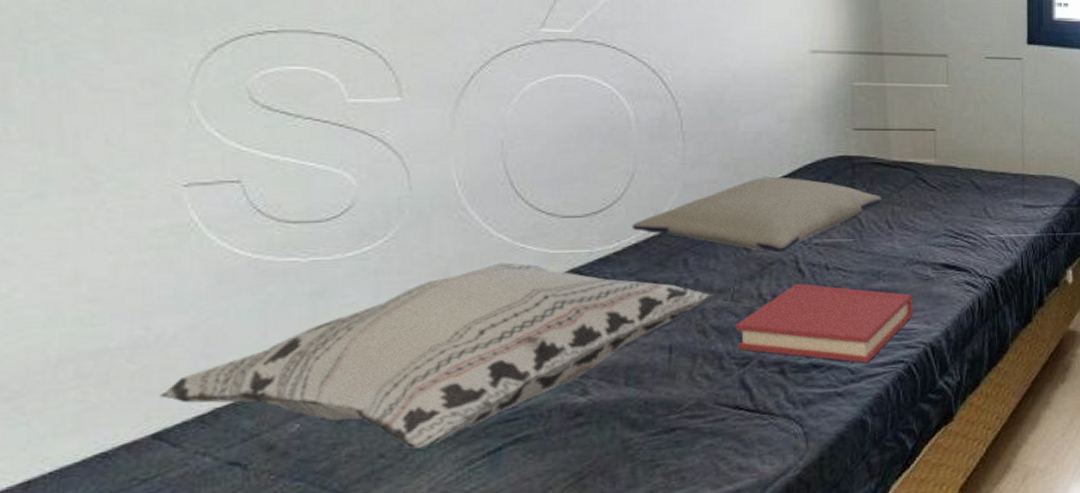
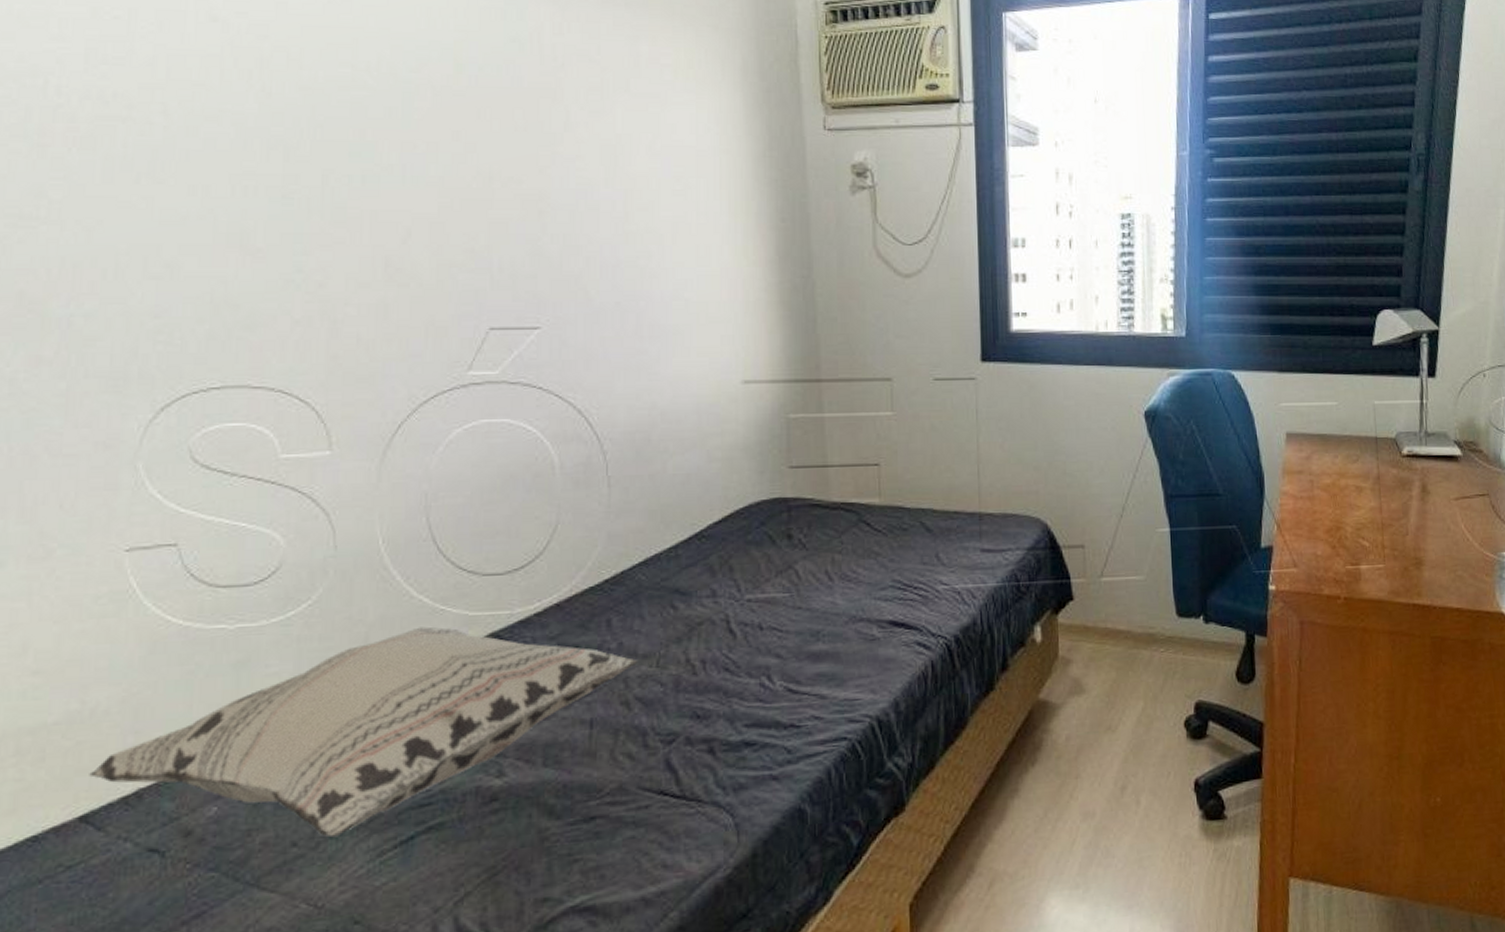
pillow: present [631,176,883,253] -> none [553,523,822,611]
hardback book: present [735,284,913,363] -> none [660,647,857,740]

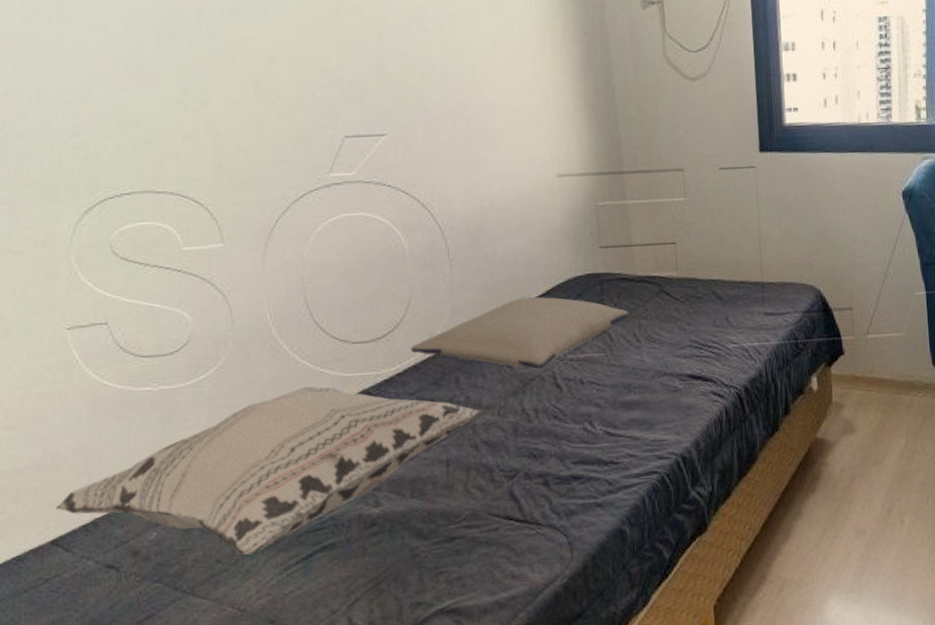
pillow: none [553,523,822,611] -> present [410,296,630,369]

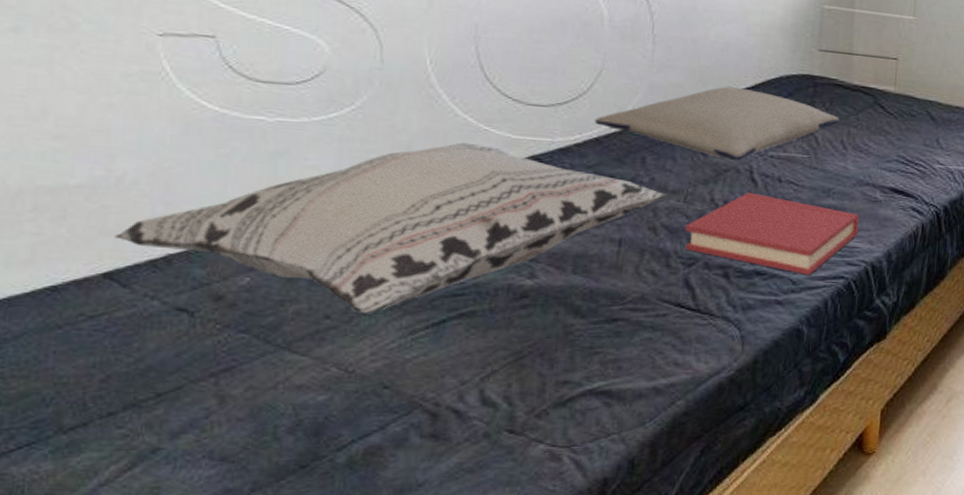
hardback book: none [502,398,664,474] -> present [685,193,860,275]

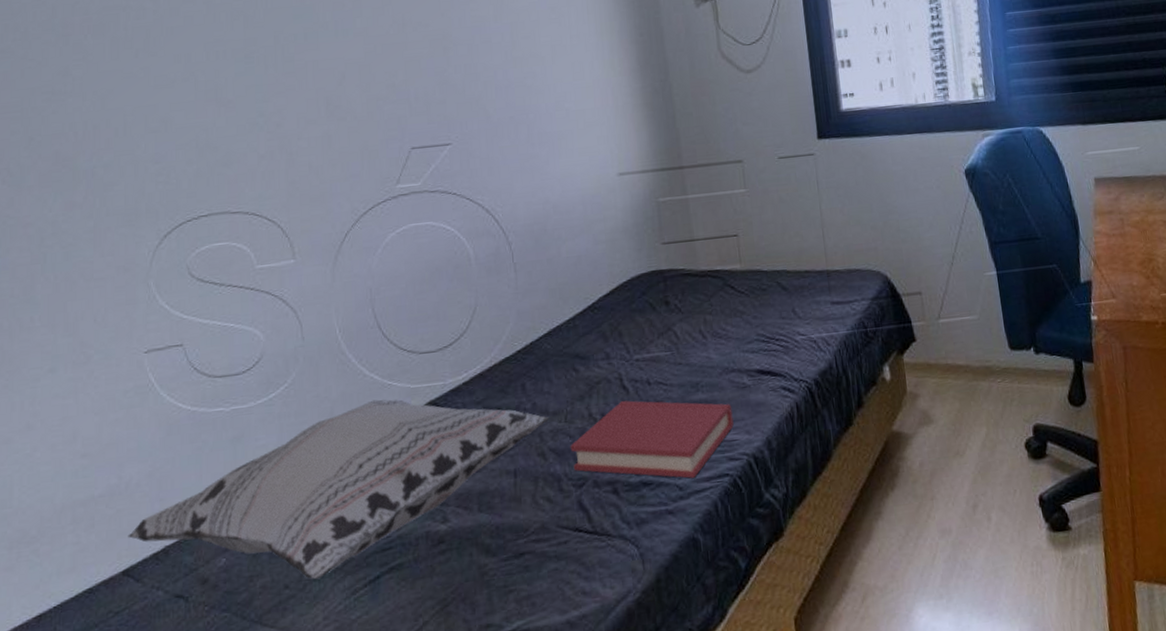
pillow: present [594,86,841,161] -> none [476,297,695,372]

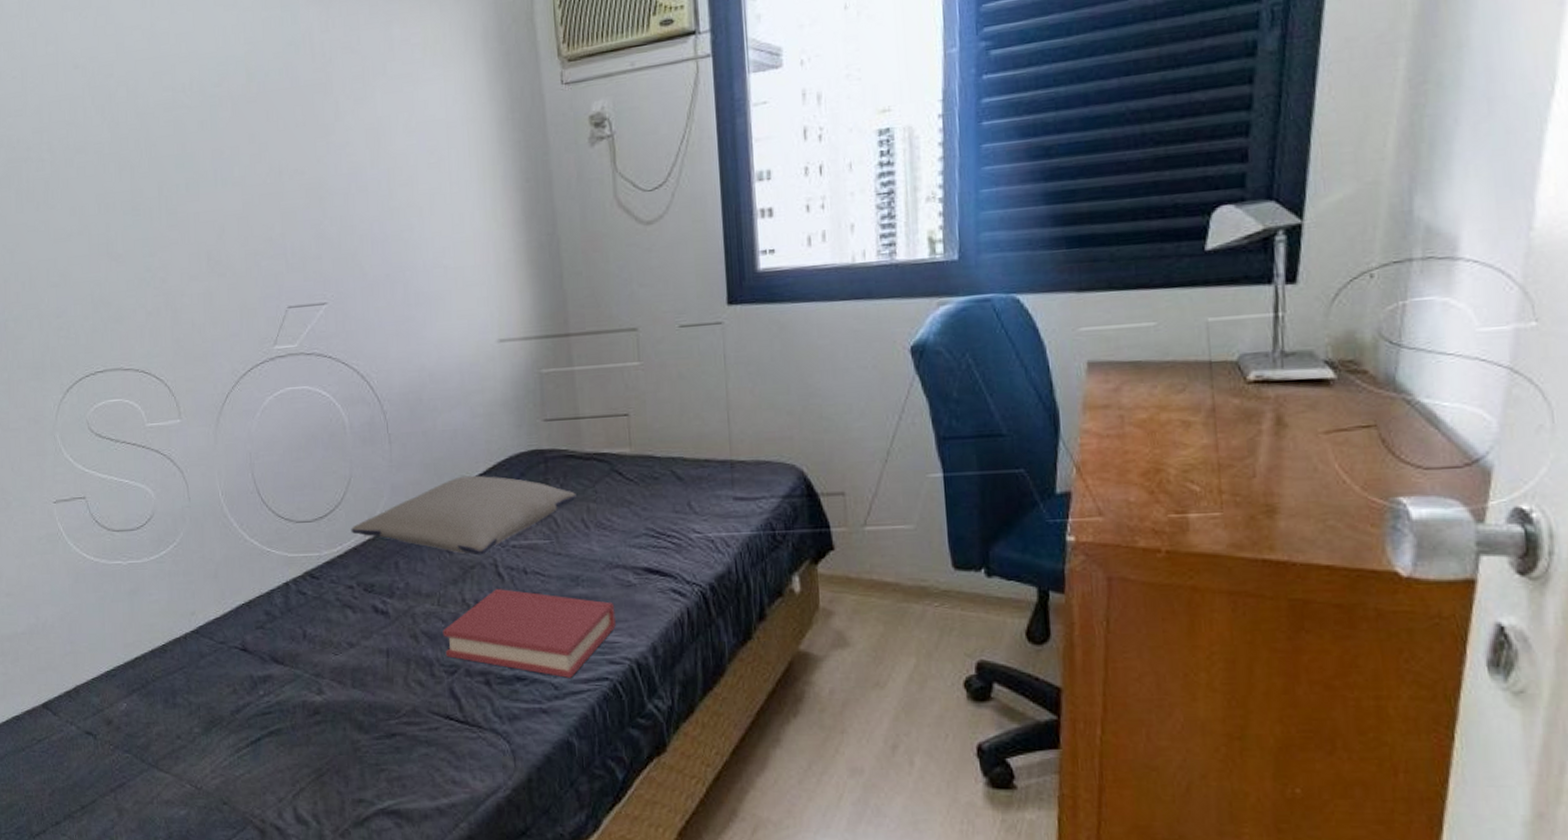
decorative pillow: present [128,399,550,580] -> none [45,565,423,734]
pillow: none [476,297,695,372] -> present [351,475,578,556]

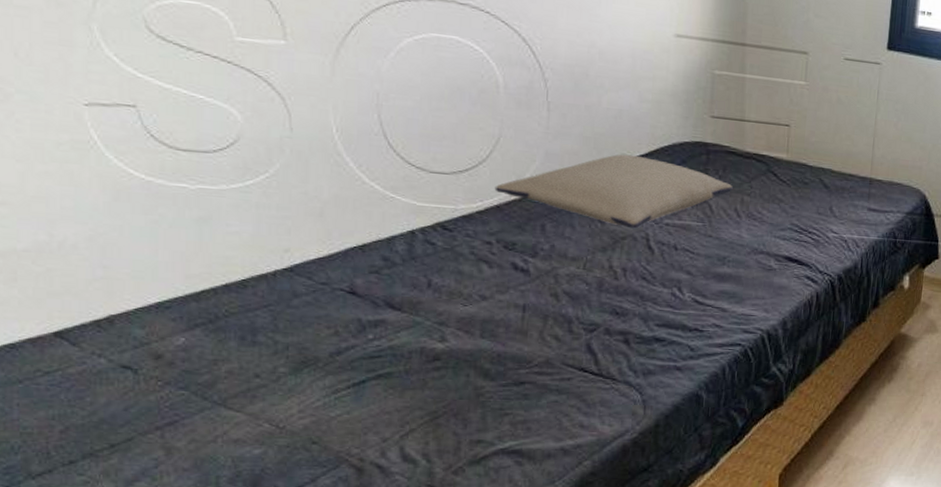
hardback book: present [442,589,616,678] -> none [585,260,755,342]

